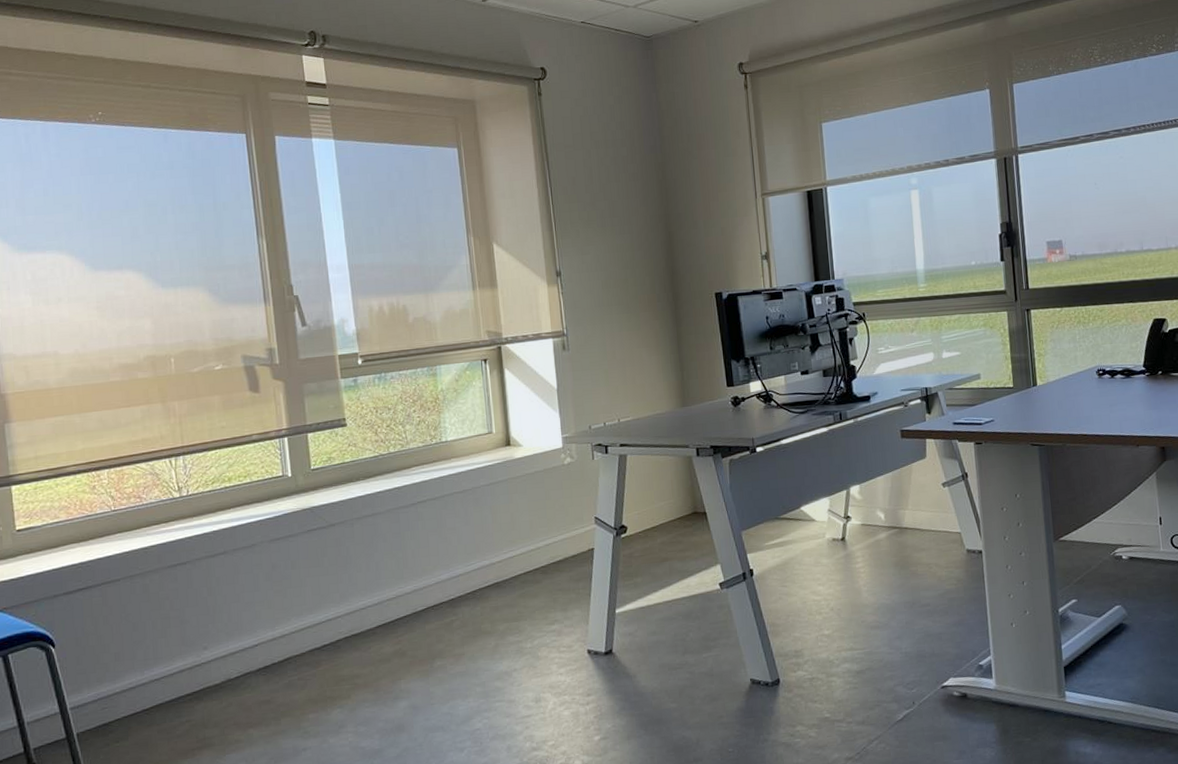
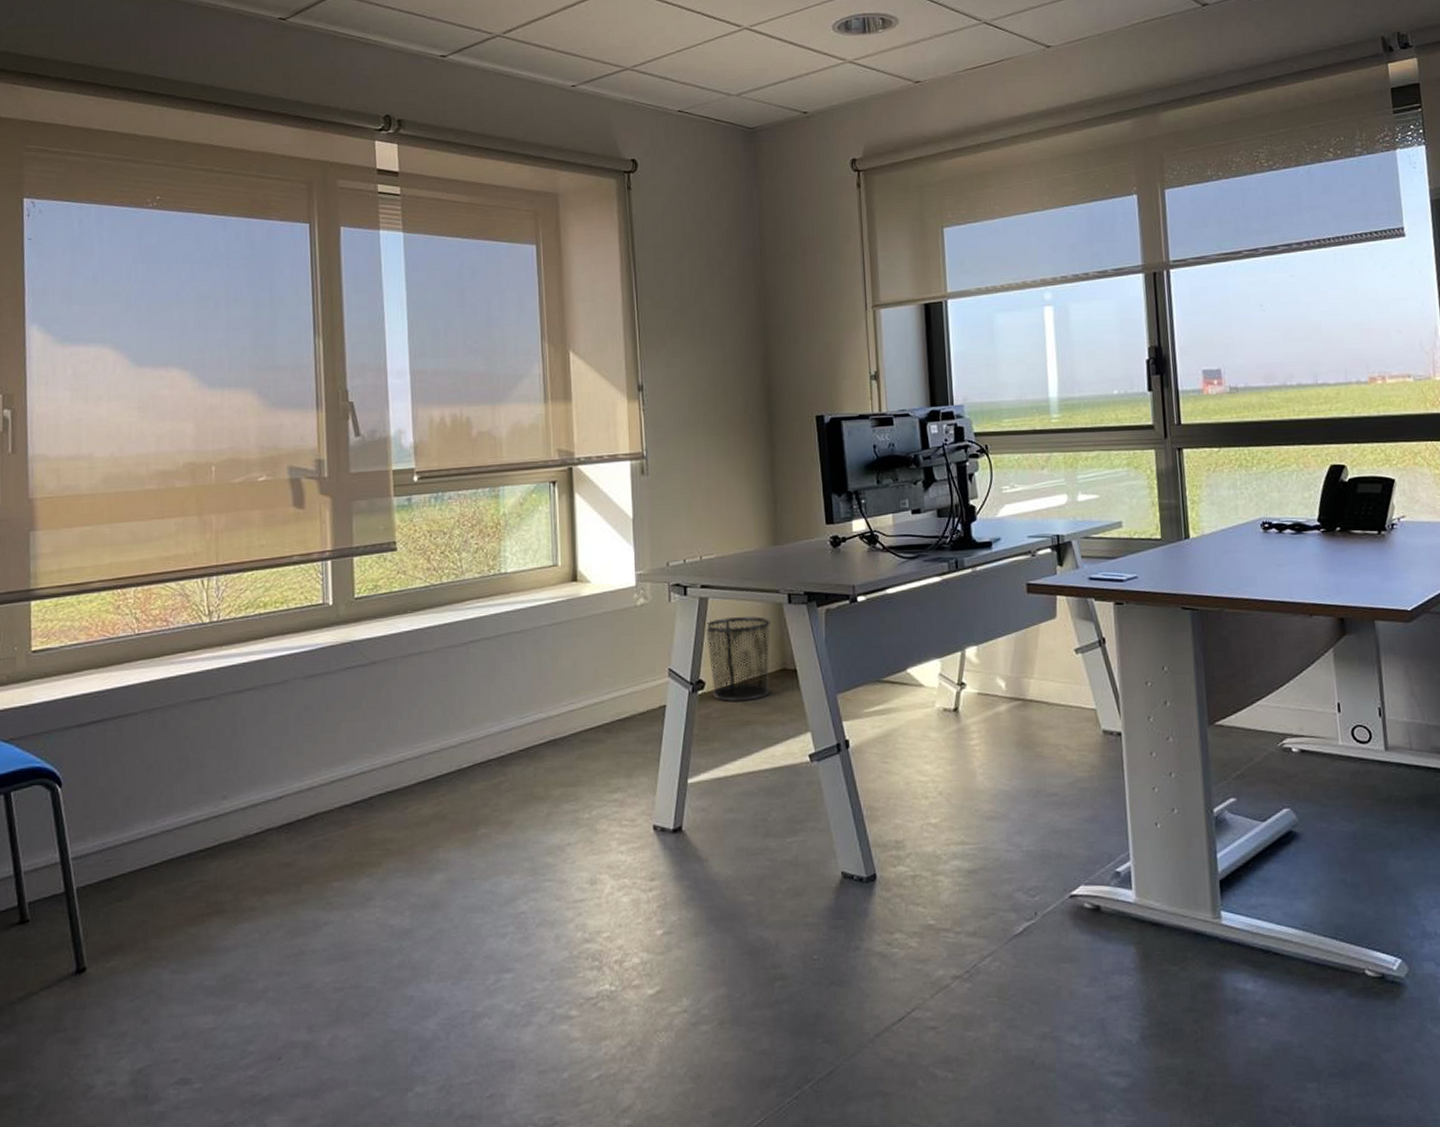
waste bin: none [626,469,684,542] -> present [706,616,771,701]

